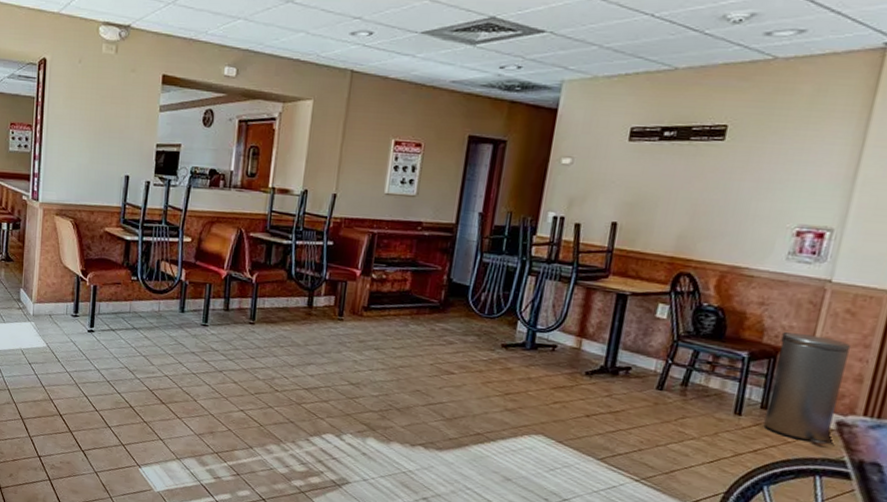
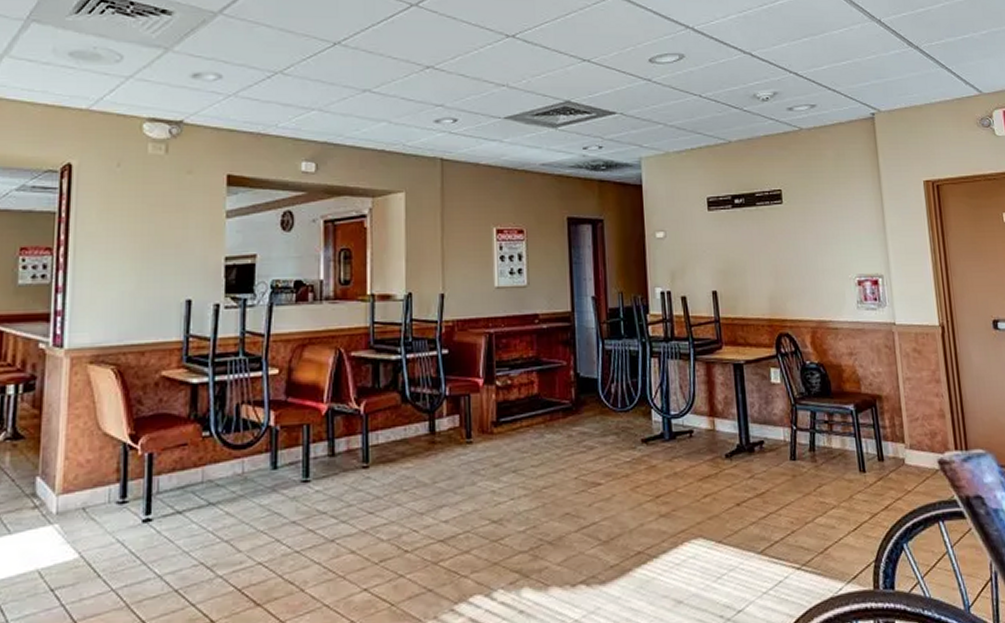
pedal bin: present [763,332,851,445] -> none [874,378,937,488]

